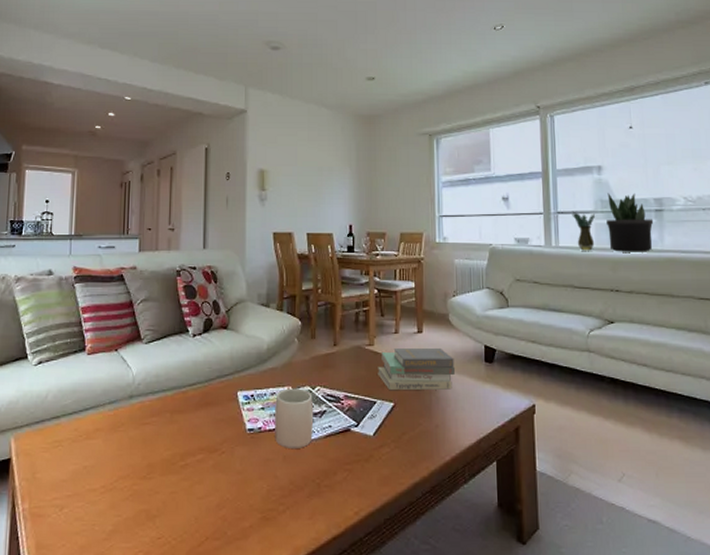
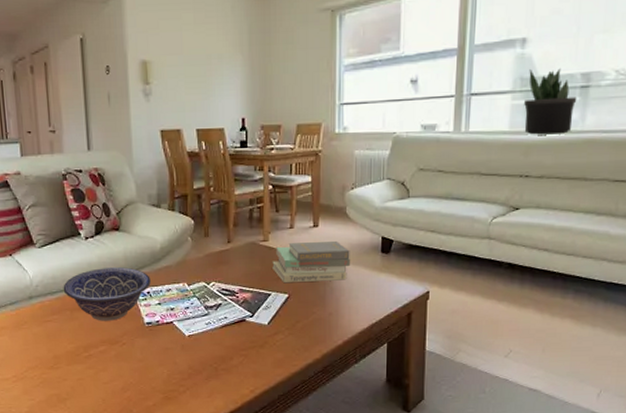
decorative bowl: none [165,367,255,426] -> present [63,267,151,321]
mug: present [275,388,314,448] -> none [171,284,210,338]
vase: present [571,211,596,251] -> none [486,91,513,135]

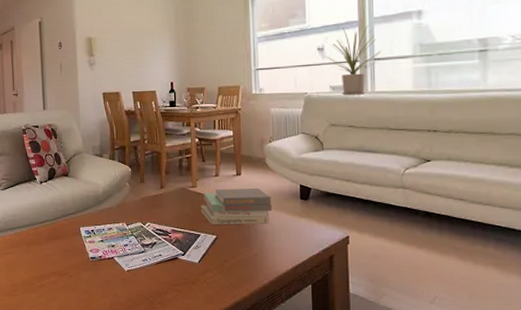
decorative bowl: present [63,267,151,321] -> none [21,208,95,255]
house plant: none [418,53,478,136] -> present [323,24,380,96]
planter: present [524,68,577,135] -> none [425,35,477,94]

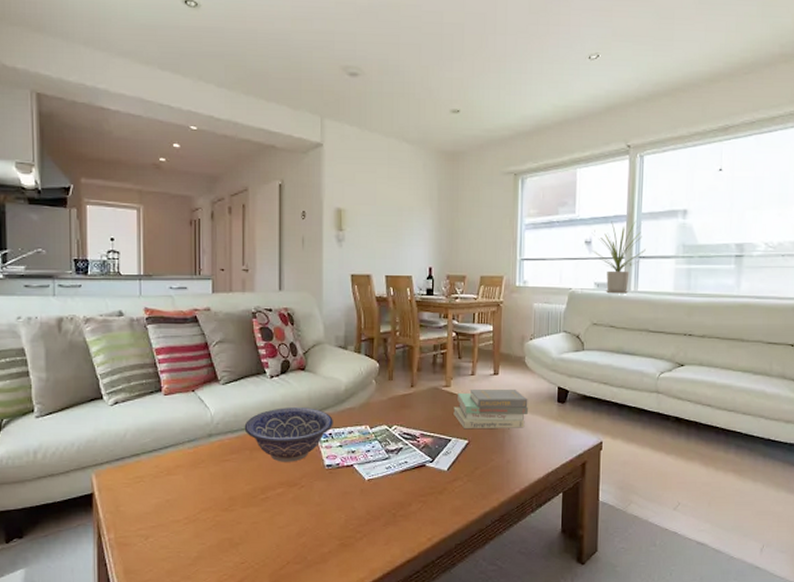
decorative bowl: none [21,208,95,255] -> present [244,408,333,462]

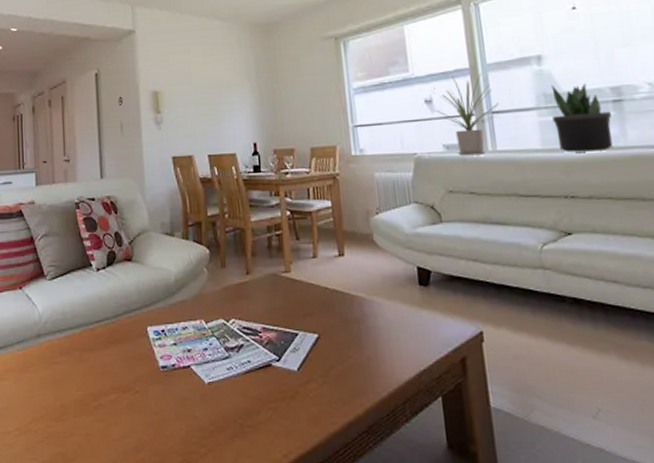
decorative bowl: present [244,408,333,462] -> none [72,302,165,364]
books: present [453,390,528,430] -> none [297,272,385,321]
planter: none [686,238,733,298] -> present [551,83,612,153]

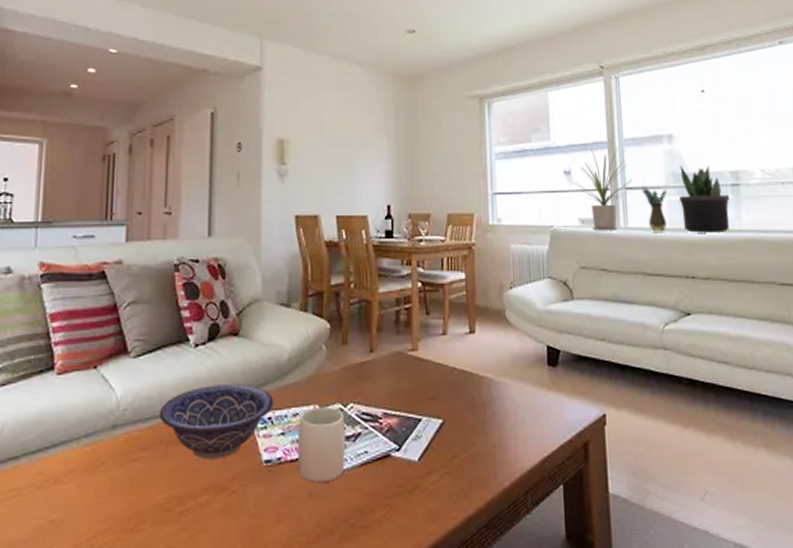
decorative bowl: none [72,302,165,364] -> present [159,384,273,459]
mug: none [187,321,231,386] -> present [298,406,346,482]
vase: none [509,109,541,154] -> present [641,186,668,232]

